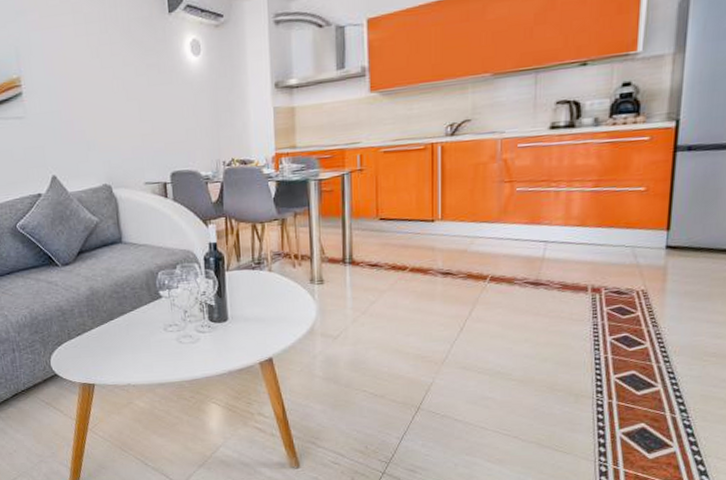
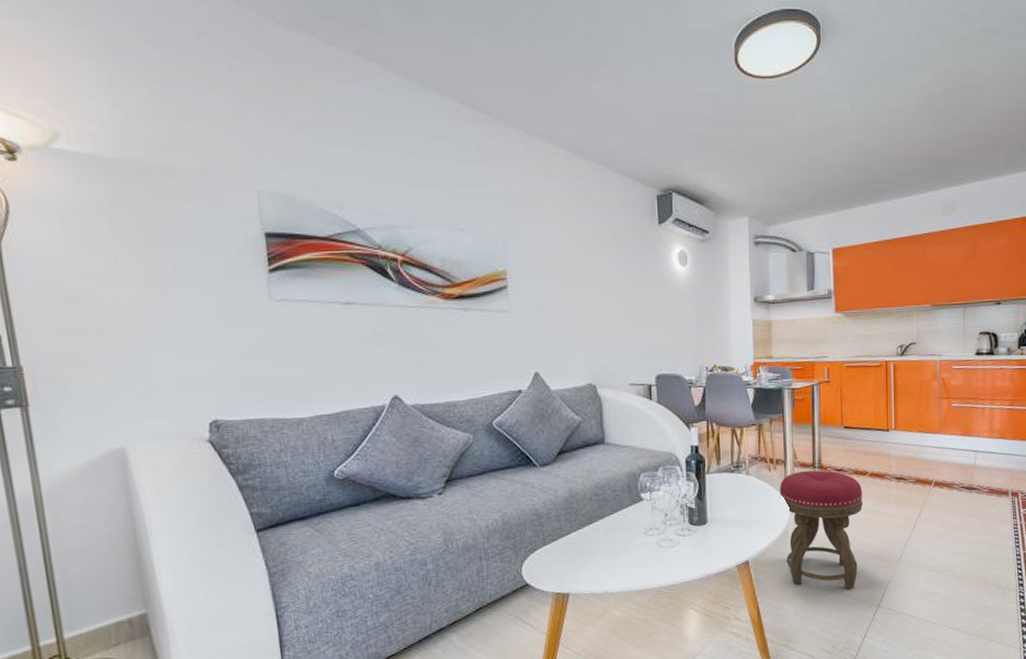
stool: none [305,265,402,390] -> present [779,470,863,589]

